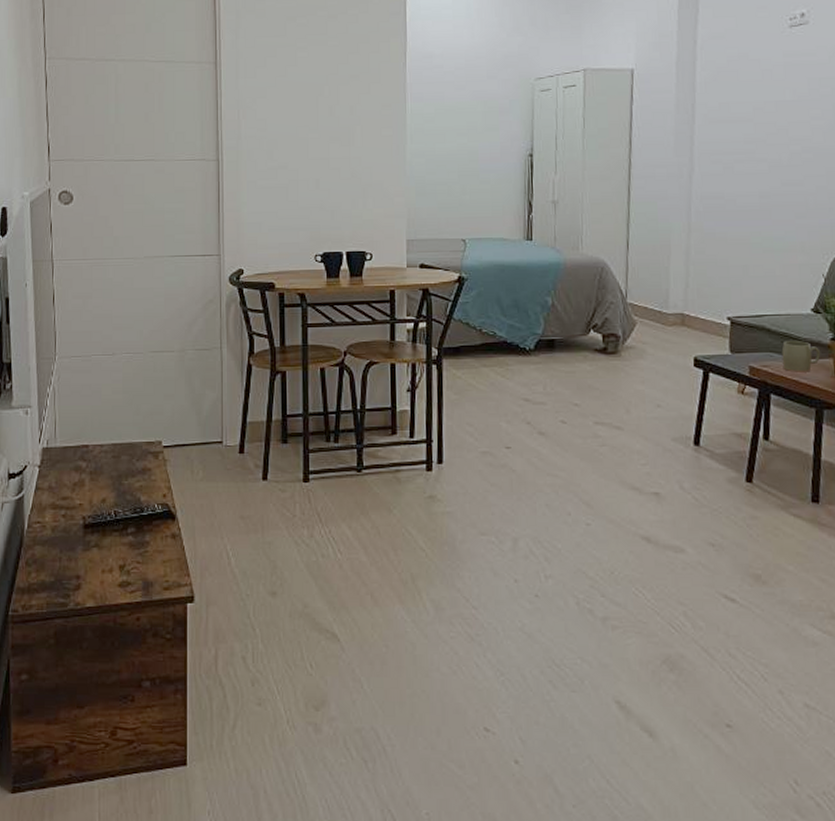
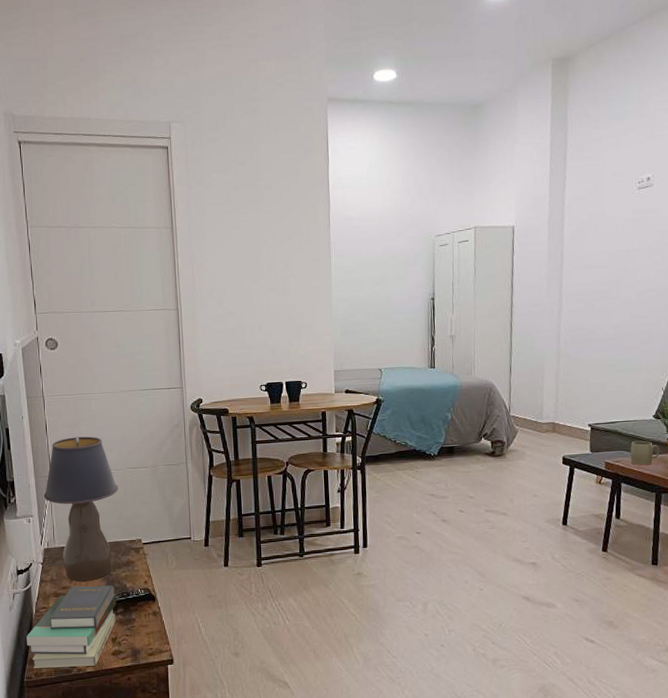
books: none [15,496,128,600] -> present [26,585,117,668]
table lamp: none [45,311,137,491] -> present [43,436,118,582]

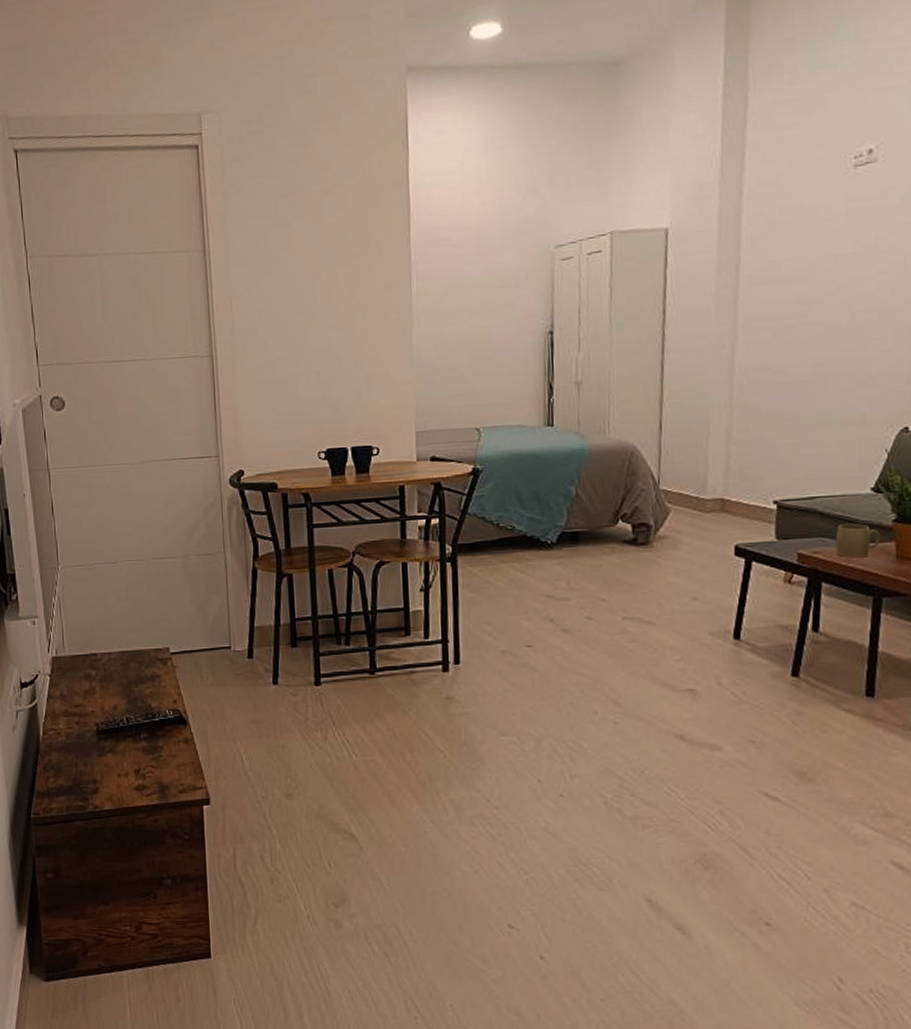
books: present [26,585,117,668] -> none [33,704,140,803]
table lamp: present [43,436,118,582] -> none [50,518,141,698]

